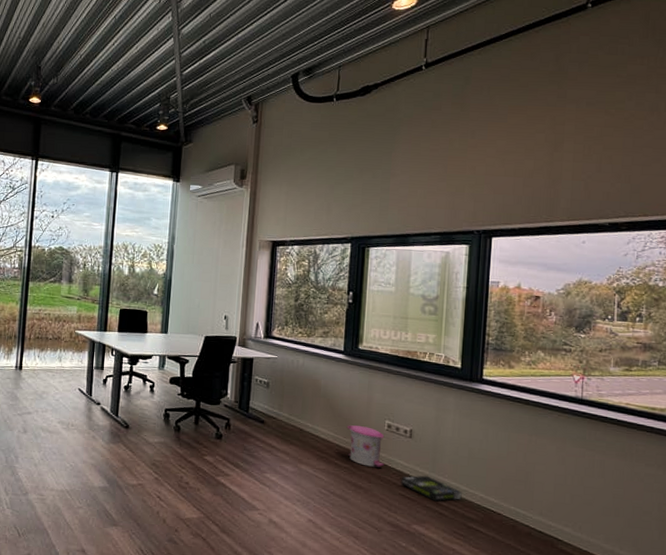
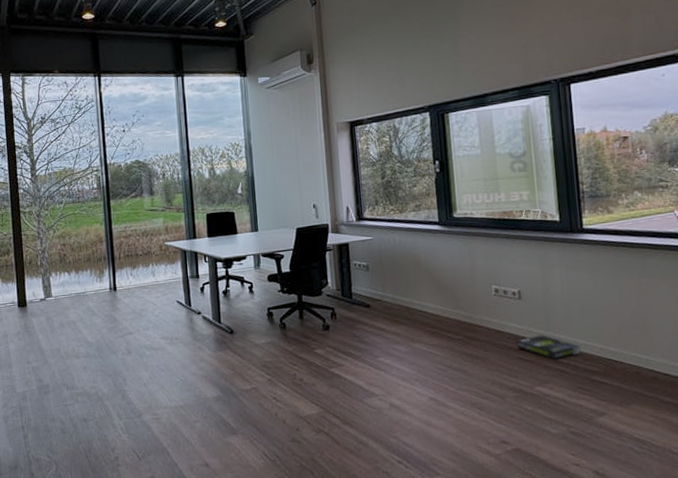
trash can: present [346,425,385,469] -> none [453,294,497,335]

